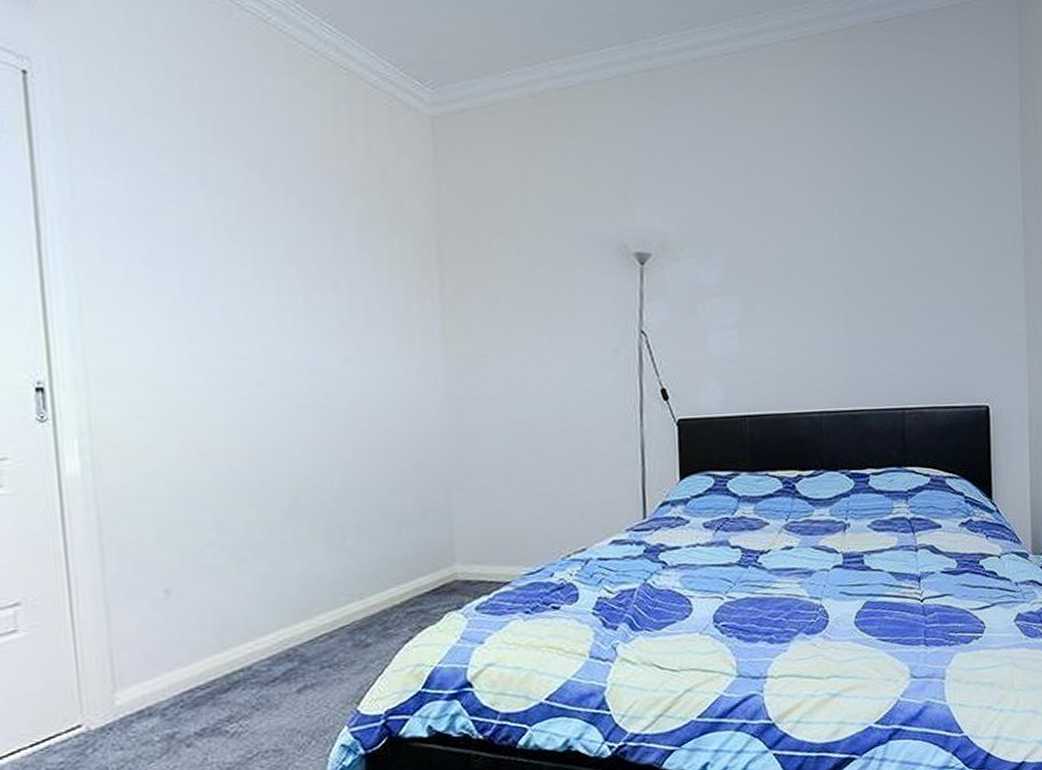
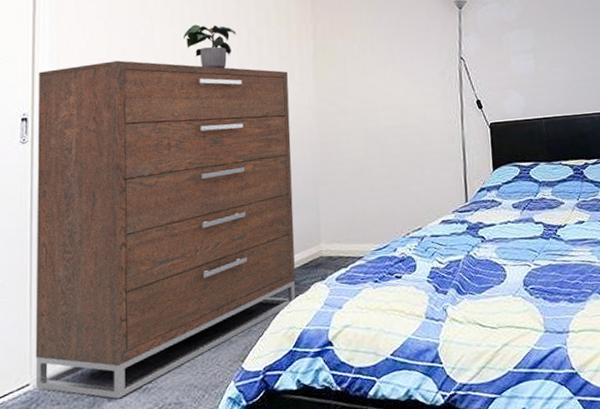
dresser: none [53,314,423,745] -> present [35,60,296,399]
potted plant: none [256,268,333,331] -> present [182,24,237,69]

